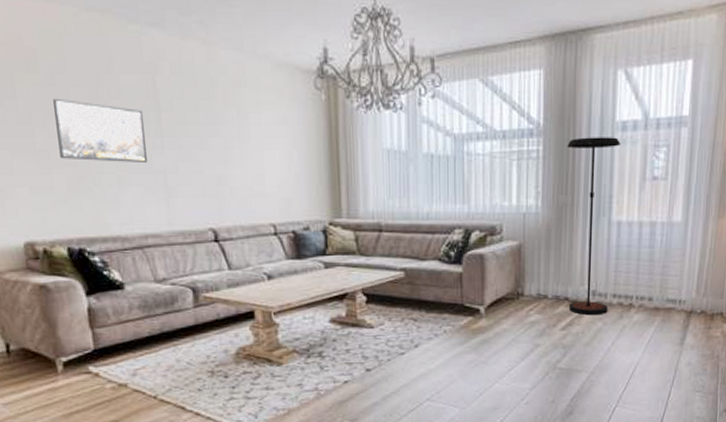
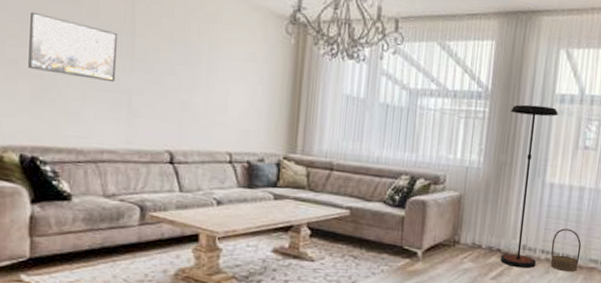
basket: none [623,269,657,315] -> present [550,228,582,272]

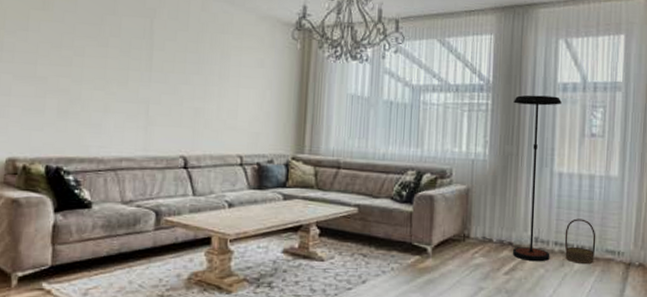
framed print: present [28,11,118,82] -> none [56,32,137,93]

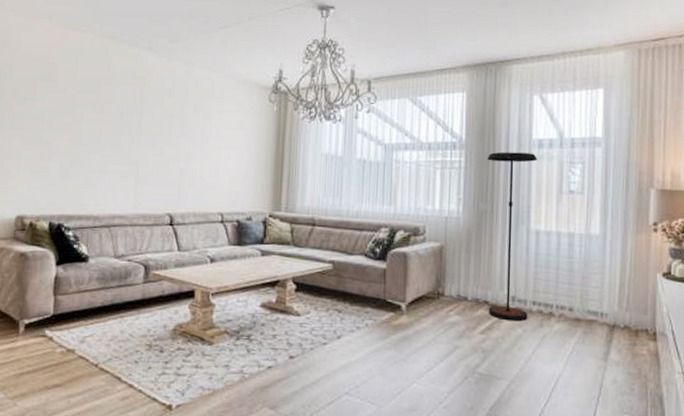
basket: present [564,218,596,265] -> none [543,278,577,326]

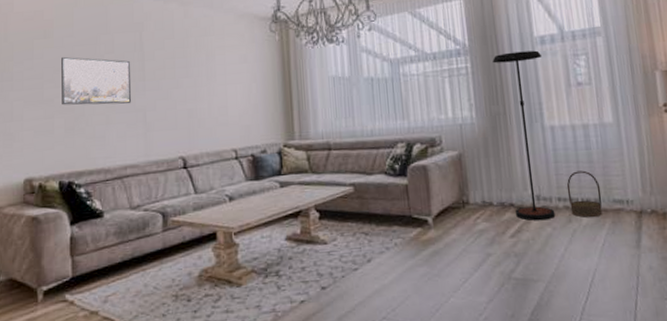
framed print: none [59,101,129,155] -> present [61,56,132,105]
basket: none [543,278,577,326] -> present [566,170,603,218]

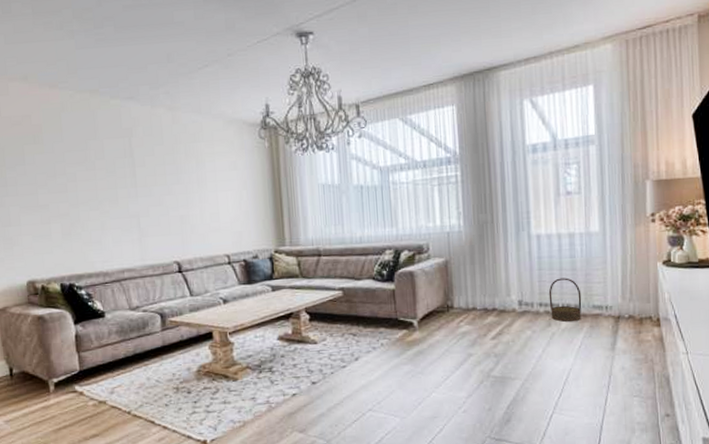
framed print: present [61,56,132,105] -> none [53,162,125,211]
floor lamp: present [481,50,556,221] -> none [465,159,536,324]

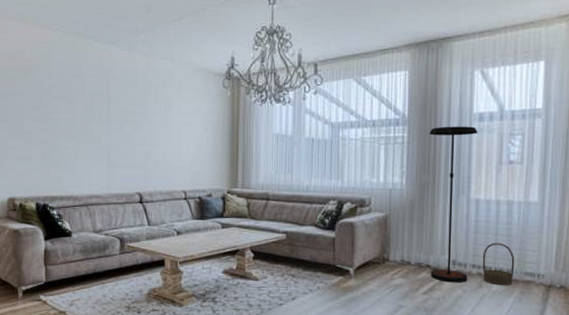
floor lamp: none [465,159,536,324] -> present [400,126,478,283]

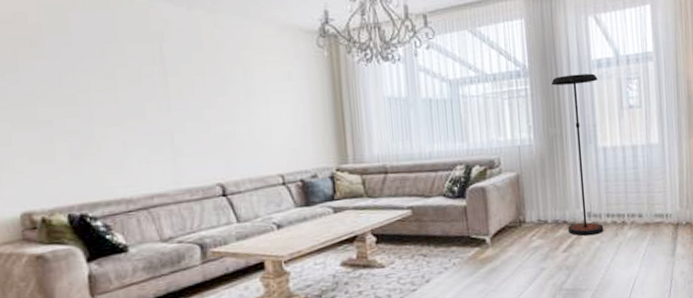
basket: present [482,243,515,286] -> none [615,188,645,231]

